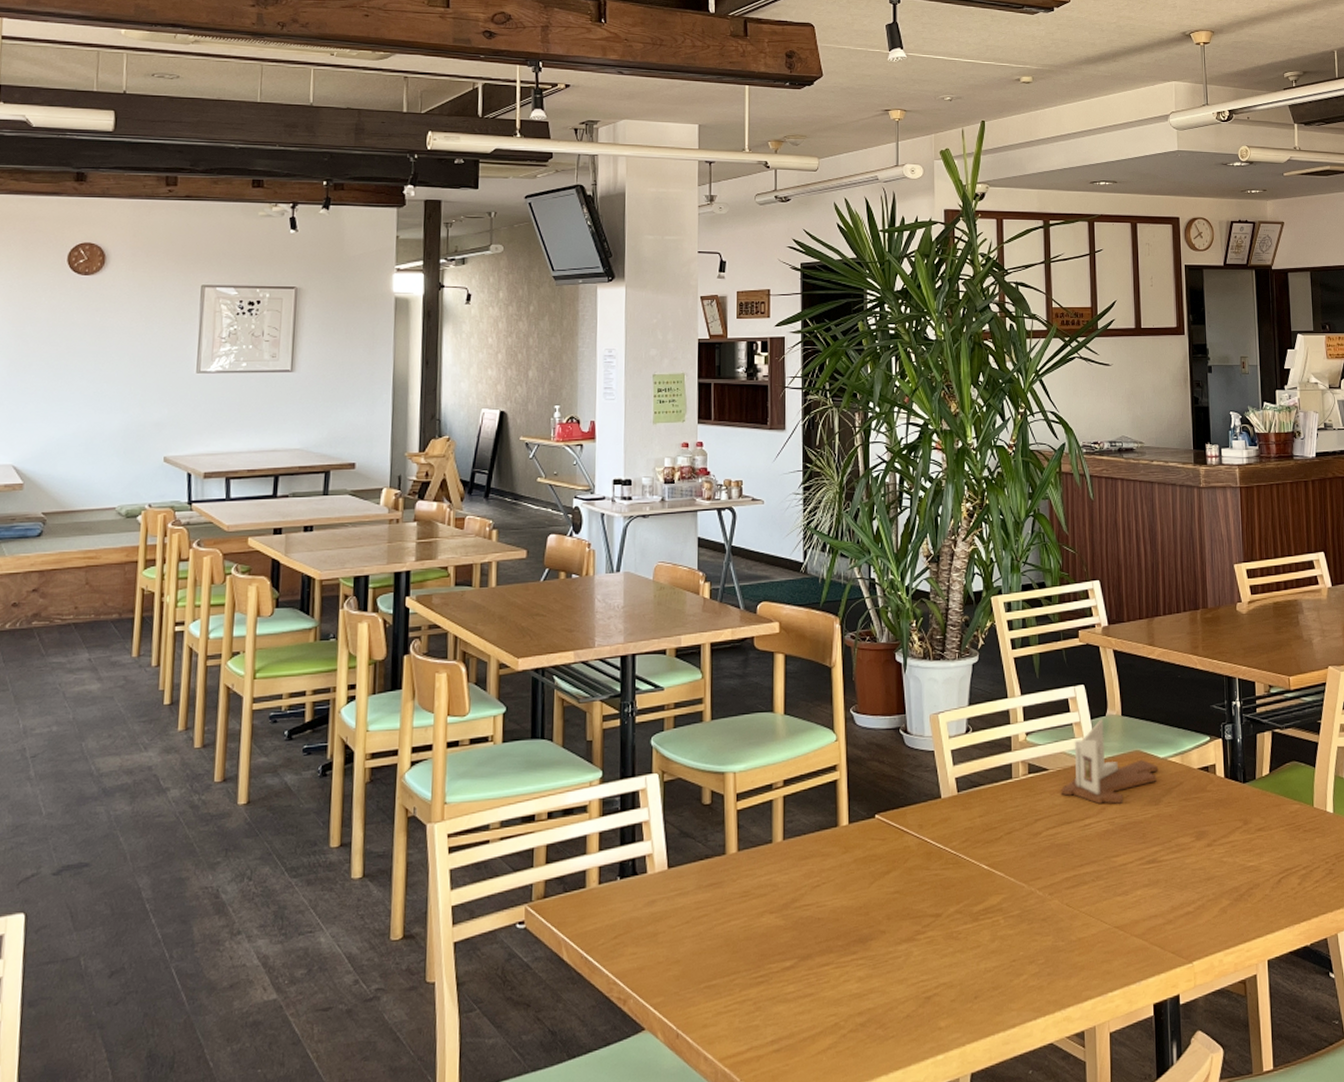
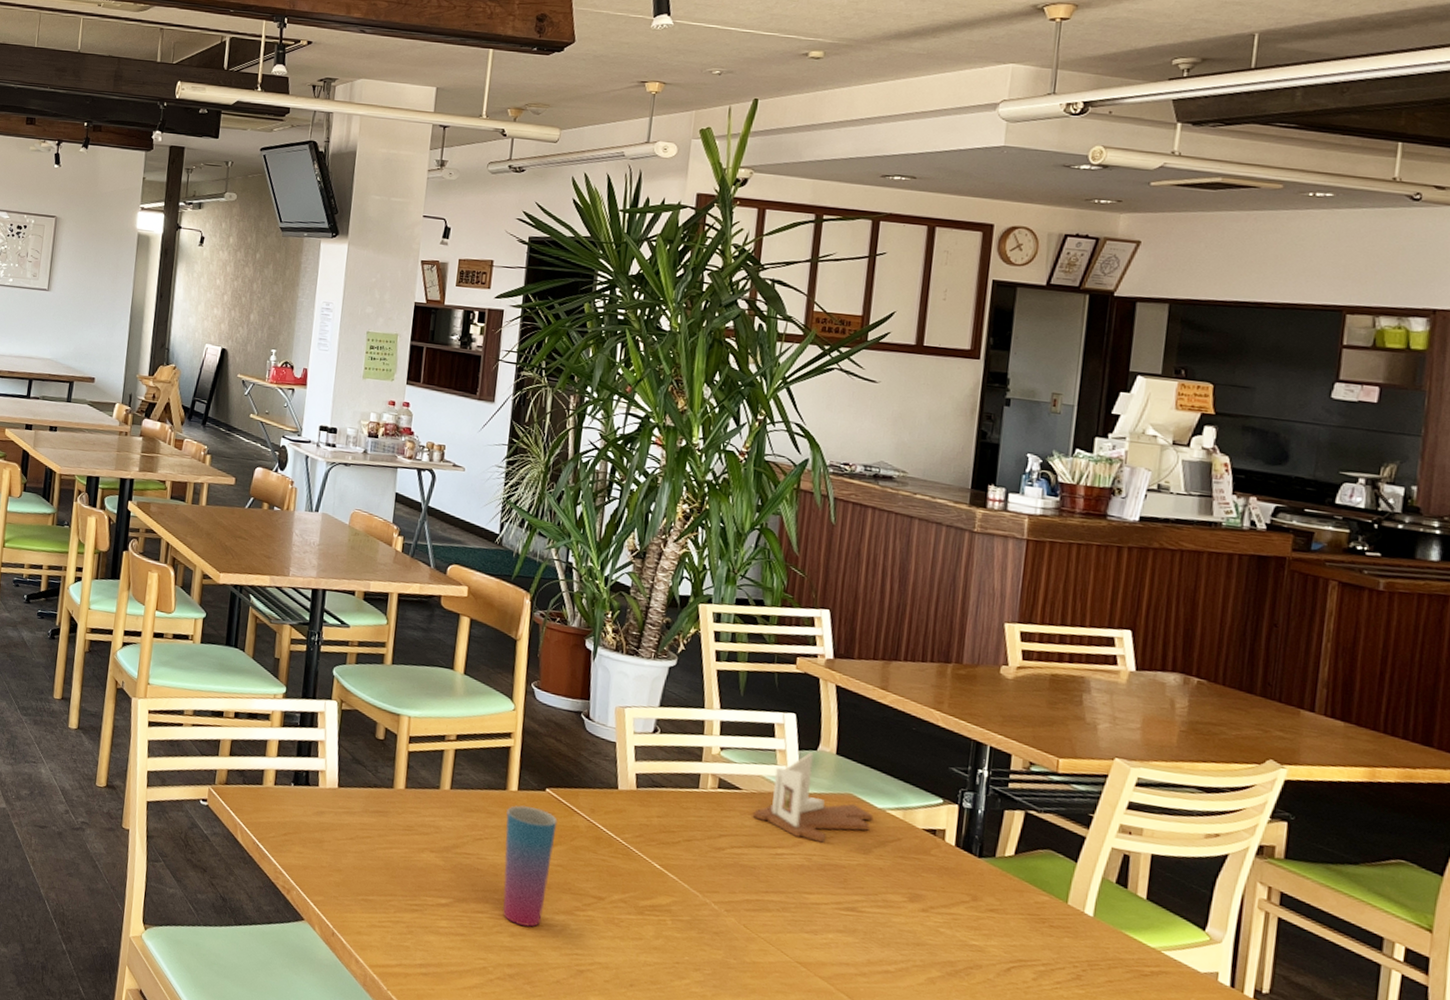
cup: none [840,837,889,968] -> present [503,805,558,927]

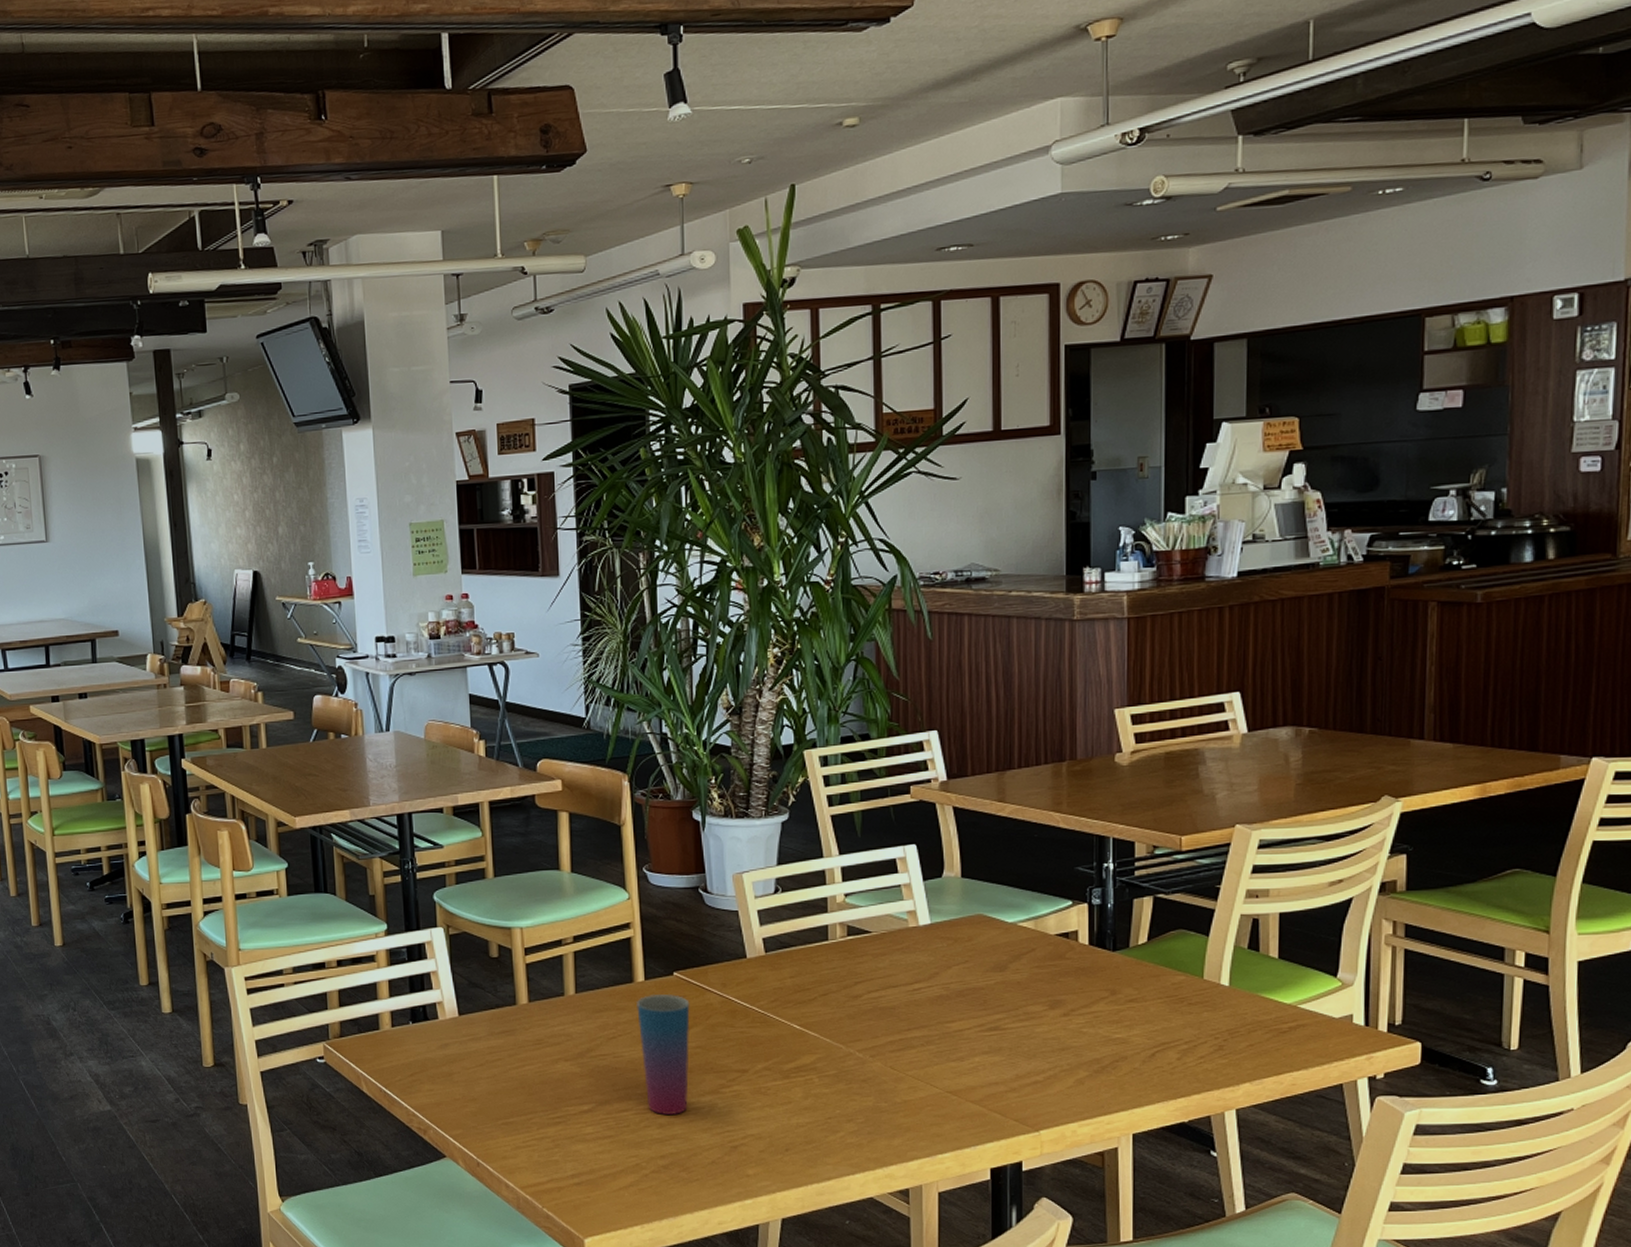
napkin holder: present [752,752,874,843] -> none [885,881,1006,969]

